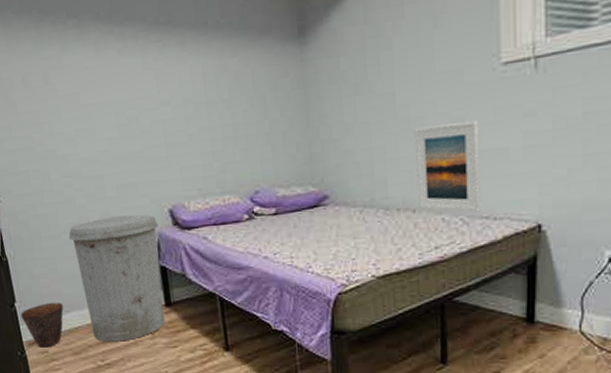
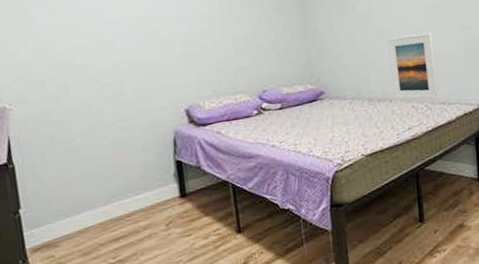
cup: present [20,302,64,348] -> none [25,204,74,253]
trash can: present [68,214,165,342] -> none [83,115,180,239]

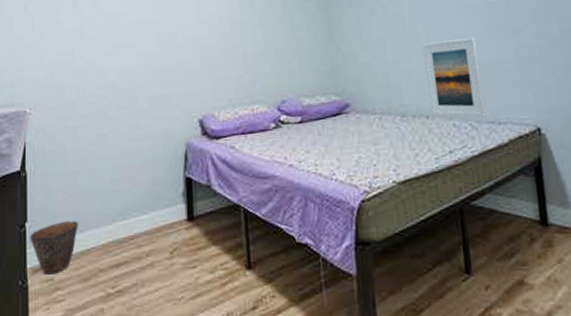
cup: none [25,204,74,253] -> present [29,220,78,275]

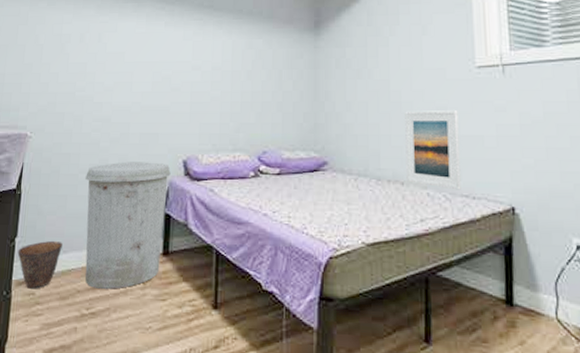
trash can: none [94,125,187,265] -> present [84,161,171,289]

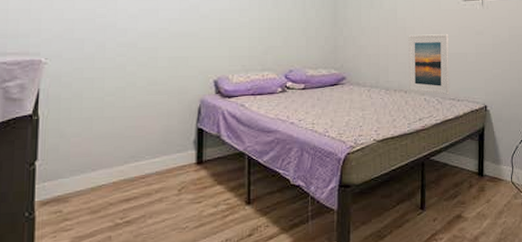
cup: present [17,240,63,289] -> none [39,160,90,208]
trash can: present [84,161,171,289] -> none [111,83,202,200]

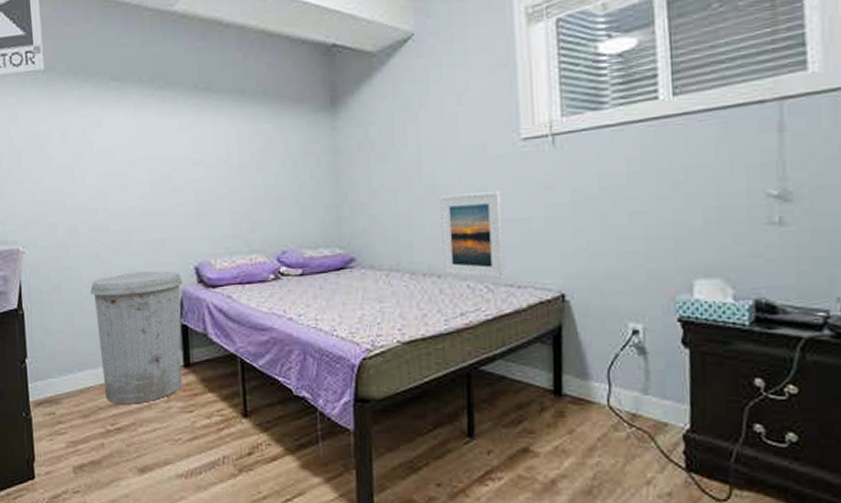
trash can: none [111,83,202,200] -> present [89,271,183,404]

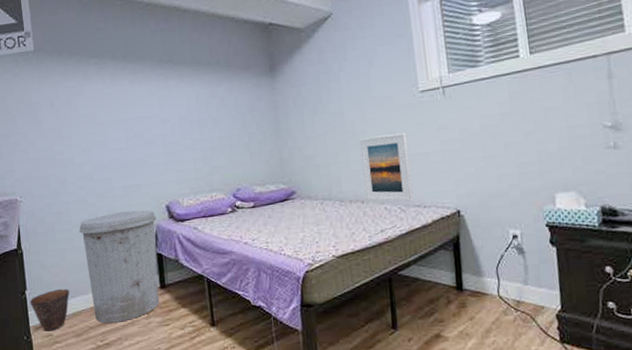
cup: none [30,359,77,409] -> present [29,288,70,332]

